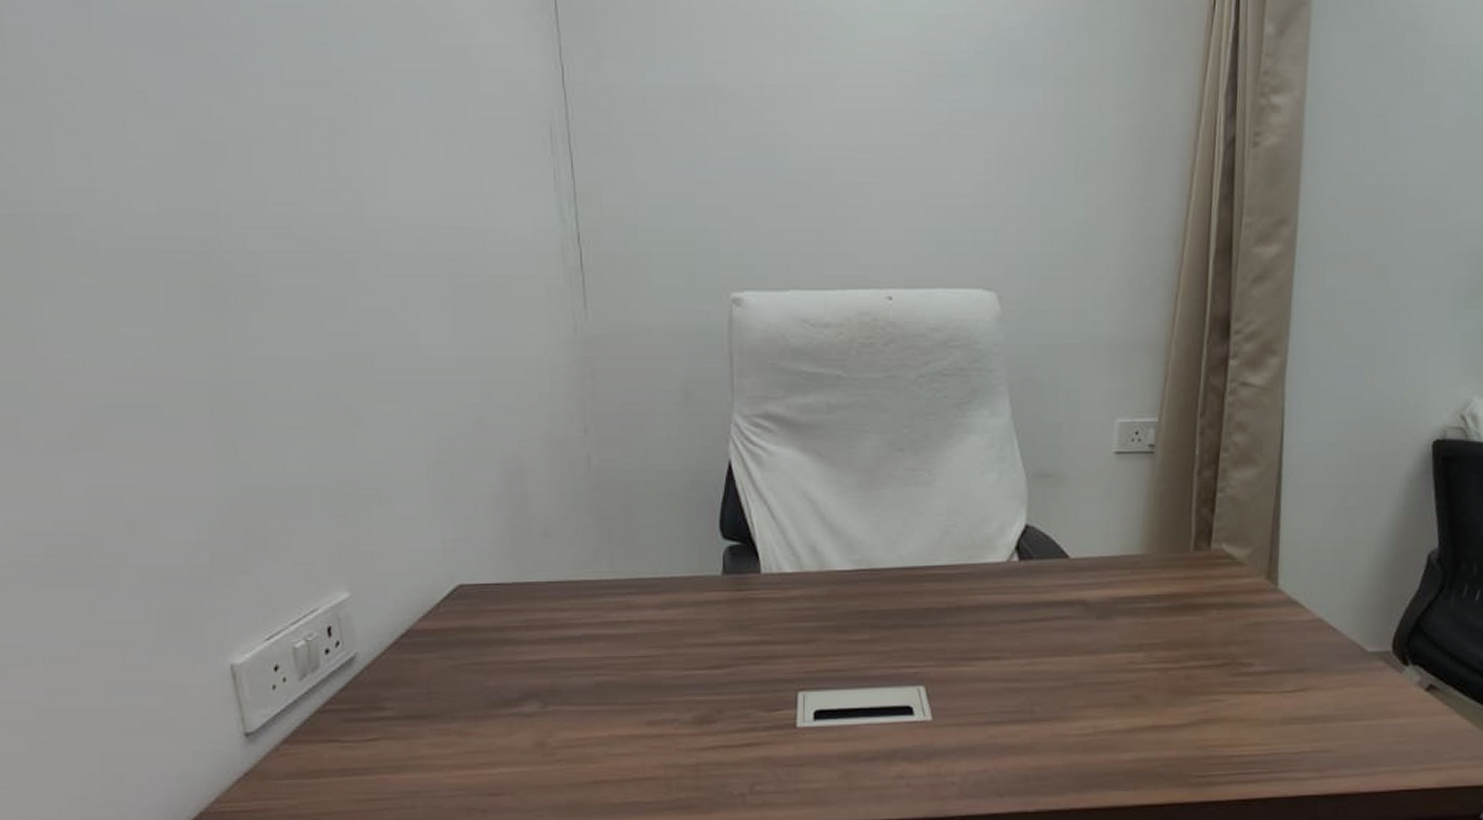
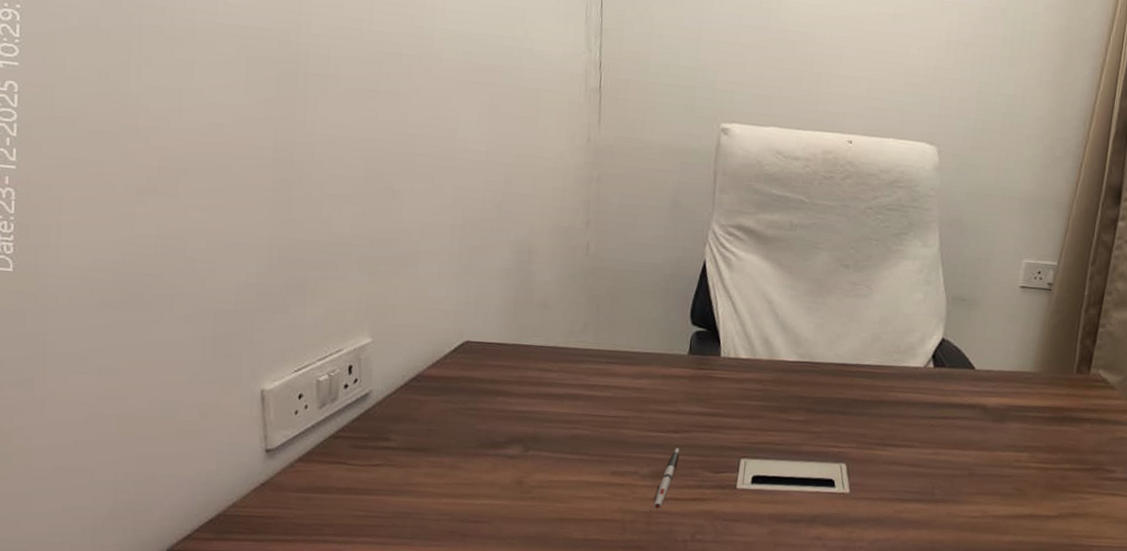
pen: none [700,685,724,760] -> present [654,447,679,509]

